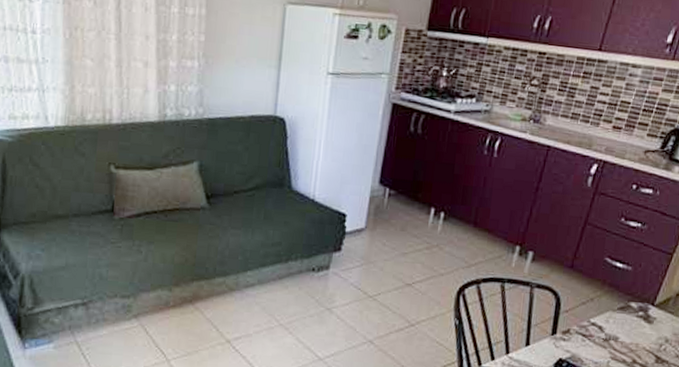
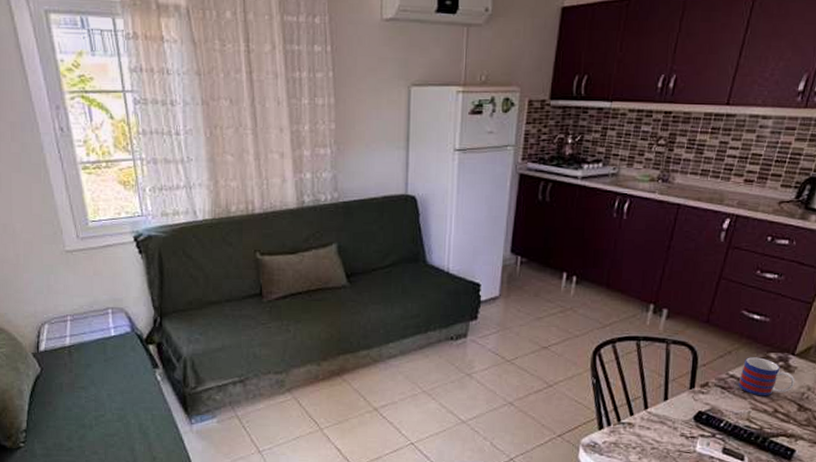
mug: none [598,305,654,346] -> present [738,357,795,396]

